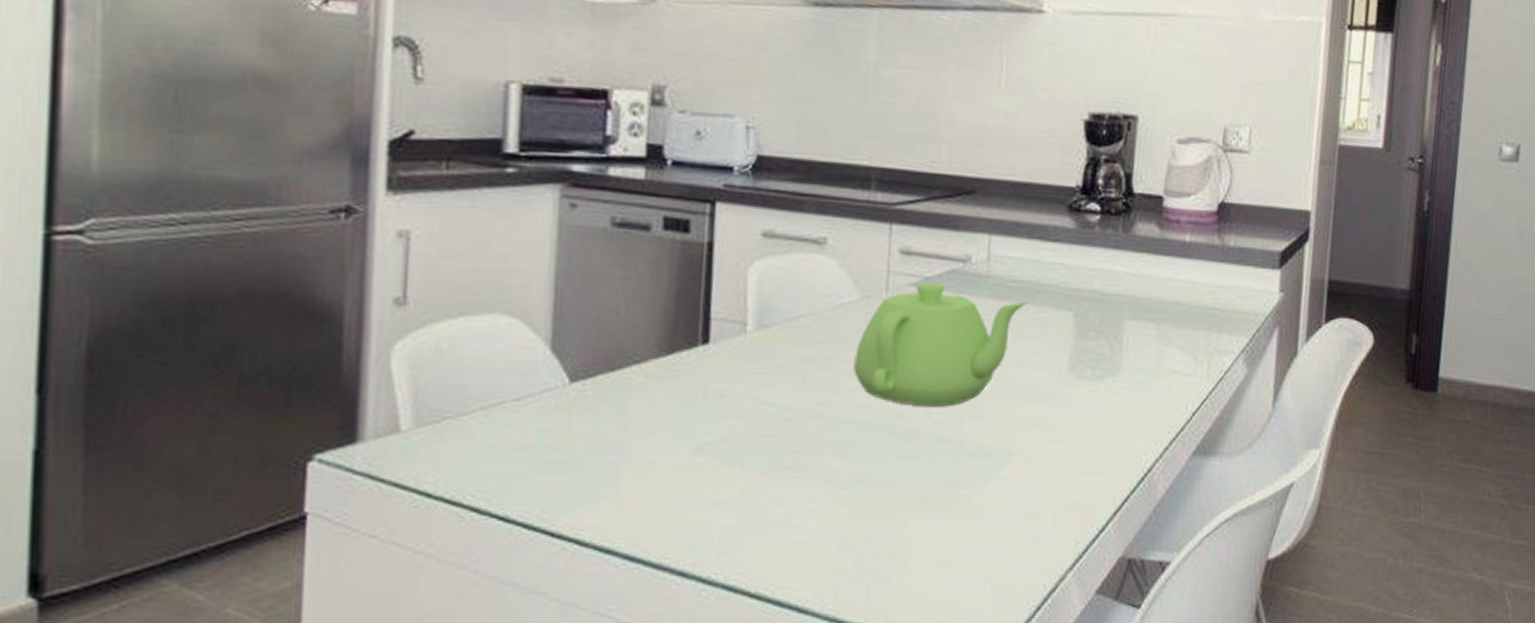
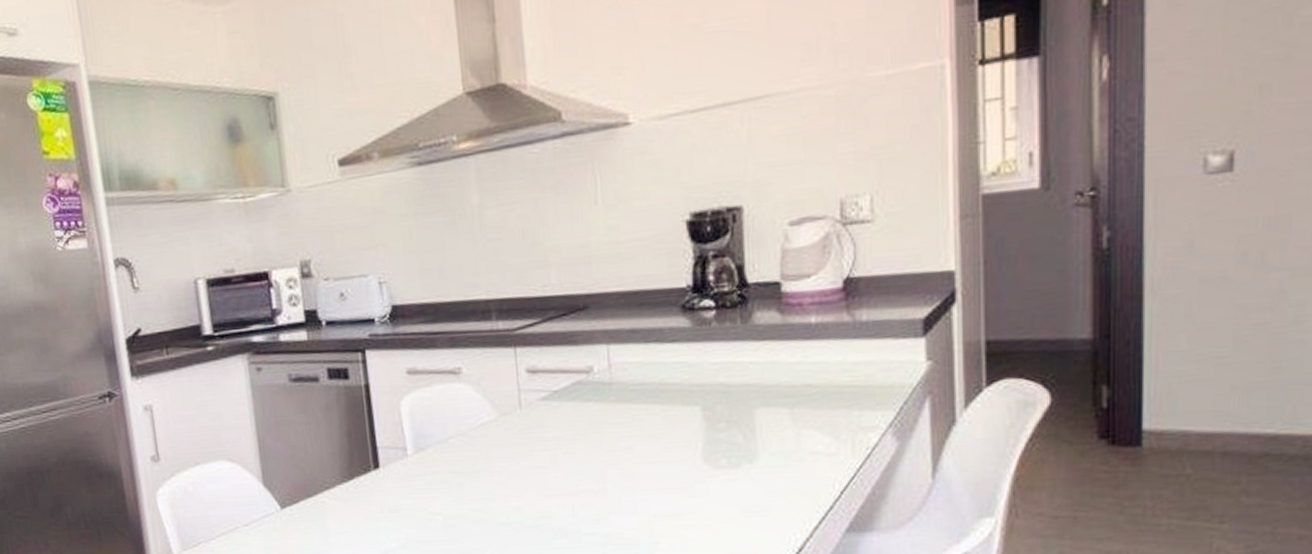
teapot: present [853,281,1027,407] -> none [501,394,653,506]

